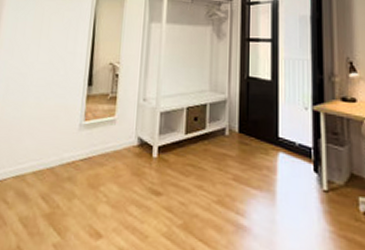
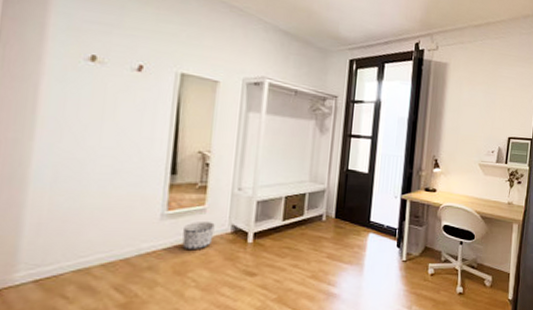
planter: none [96,133,123,163] -> present [182,222,215,251]

